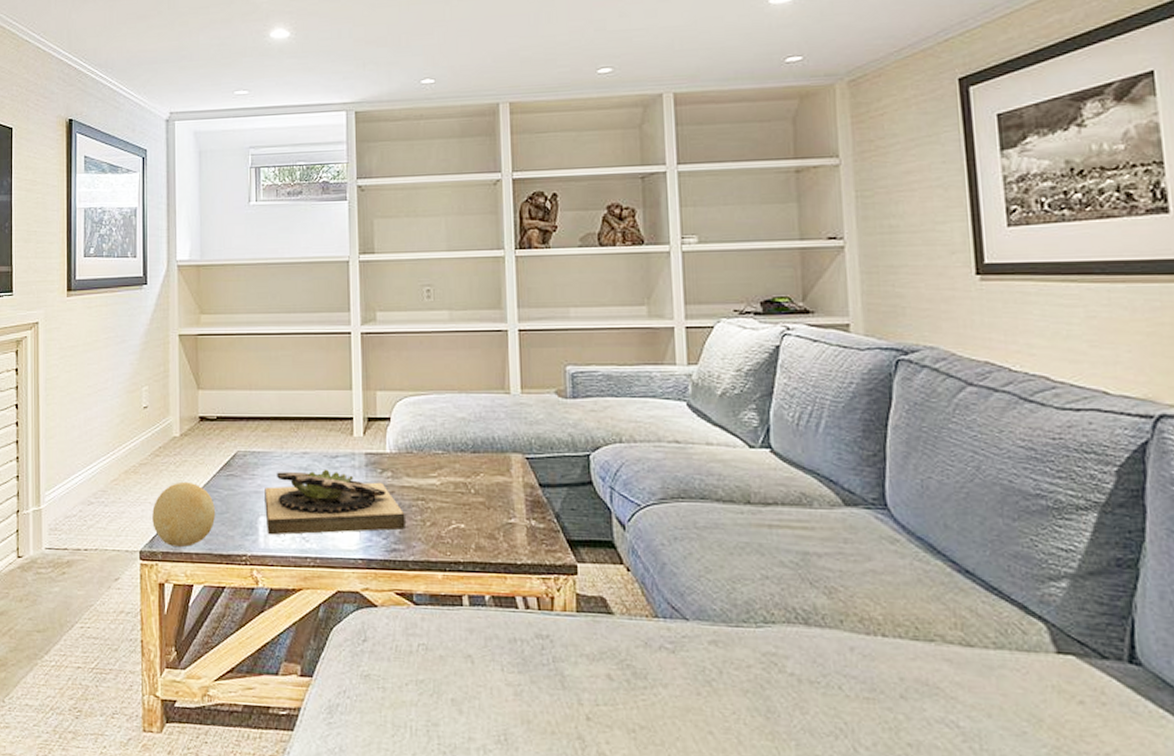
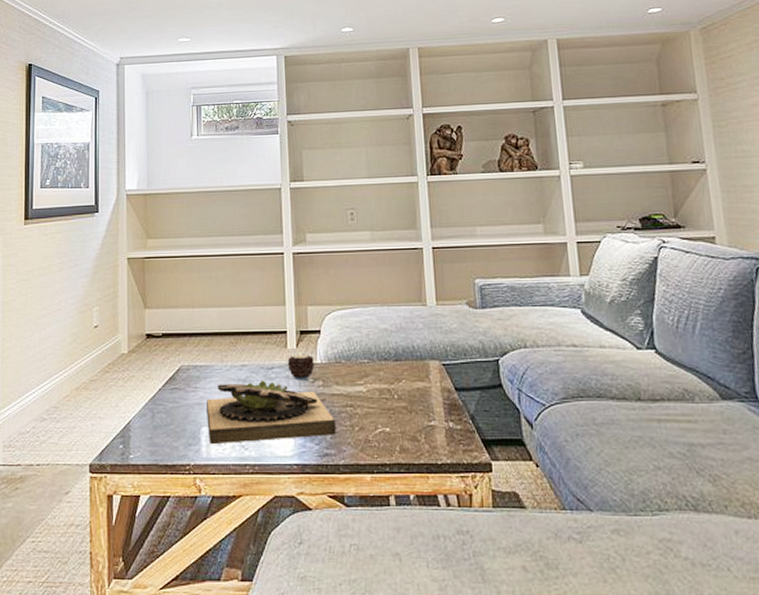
decorative ball: present [152,481,216,547] -> none [102,396,162,459]
candle: none [353,440,383,471] -> present [287,351,314,381]

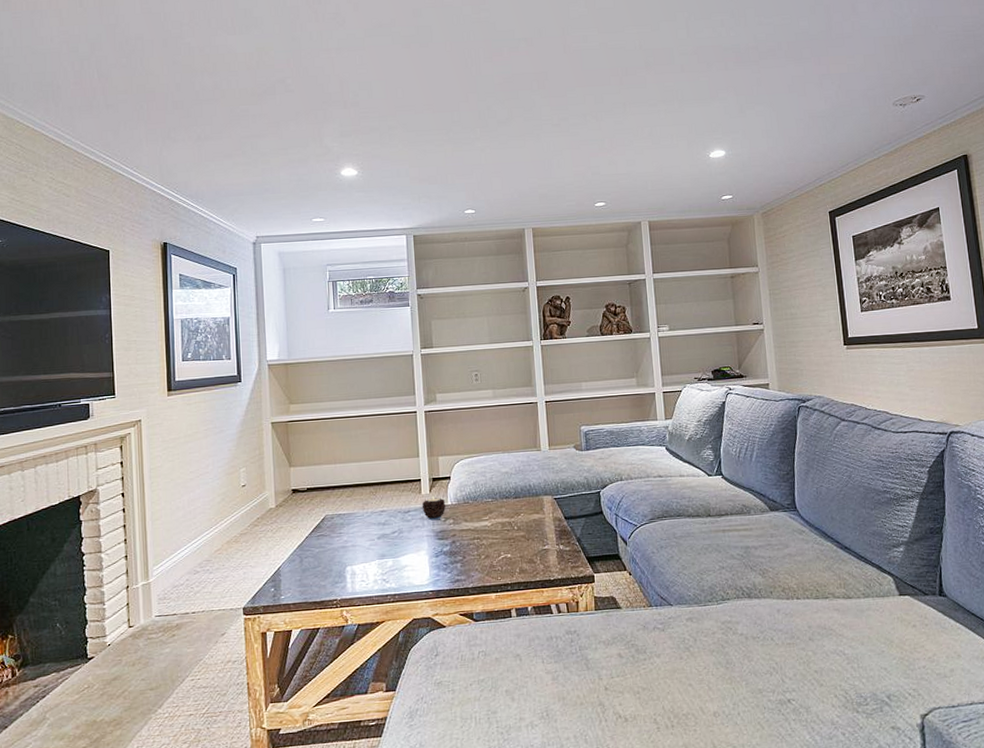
succulent planter: present [206,380,336,445] -> none [350,522,465,581]

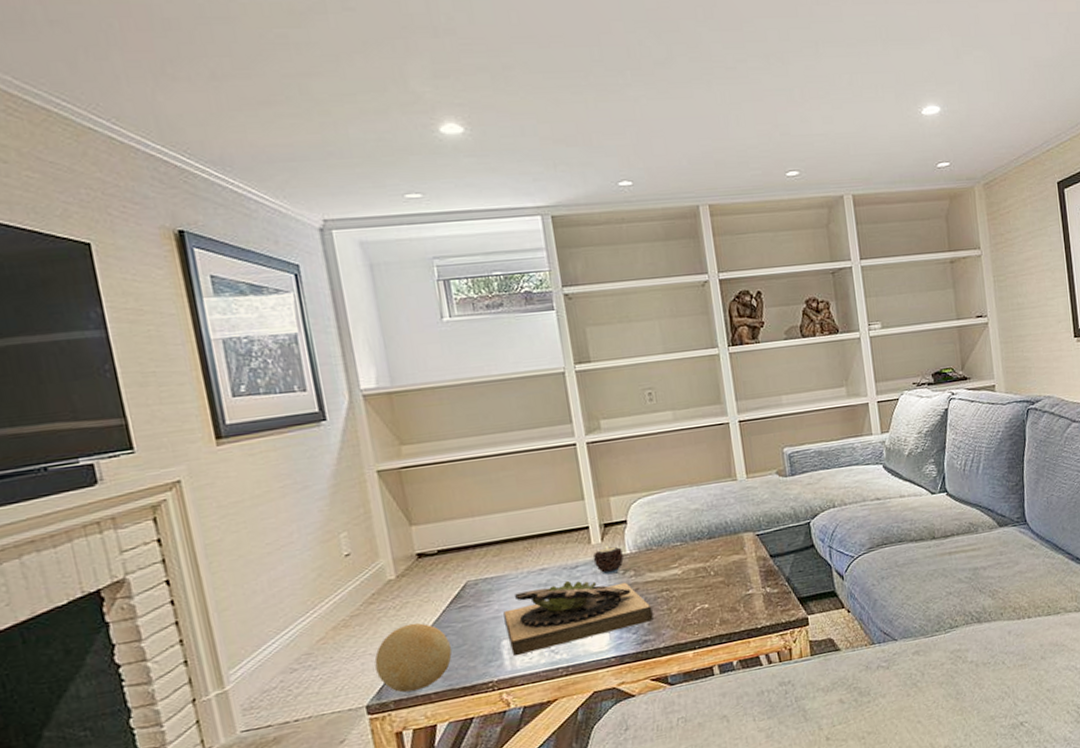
decorative ball: none [253,544,310,600] -> present [374,623,452,693]
succulent planter: none [350,522,465,581] -> present [503,580,654,657]

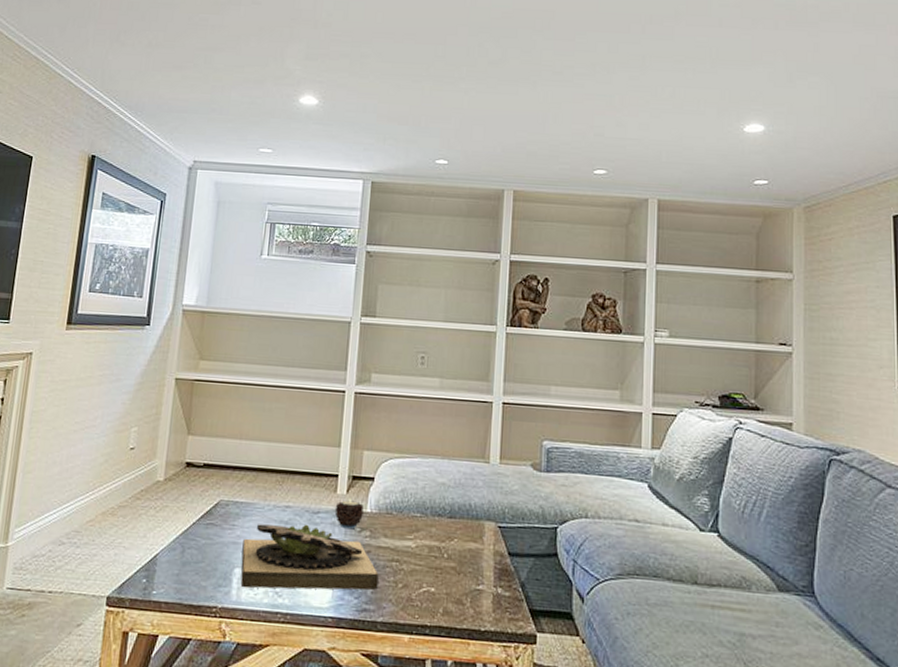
decorative ball: present [374,623,452,693] -> none [124,527,191,595]

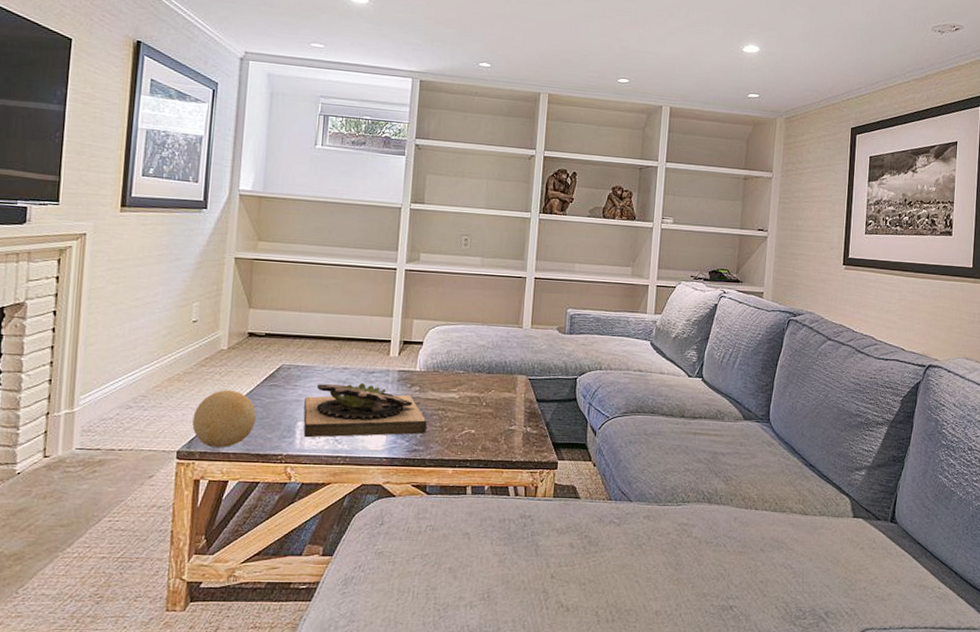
decorative ball: none [124,527,191,595] -> present [192,389,257,447]
candle: present [334,498,364,529] -> none [388,359,414,386]

